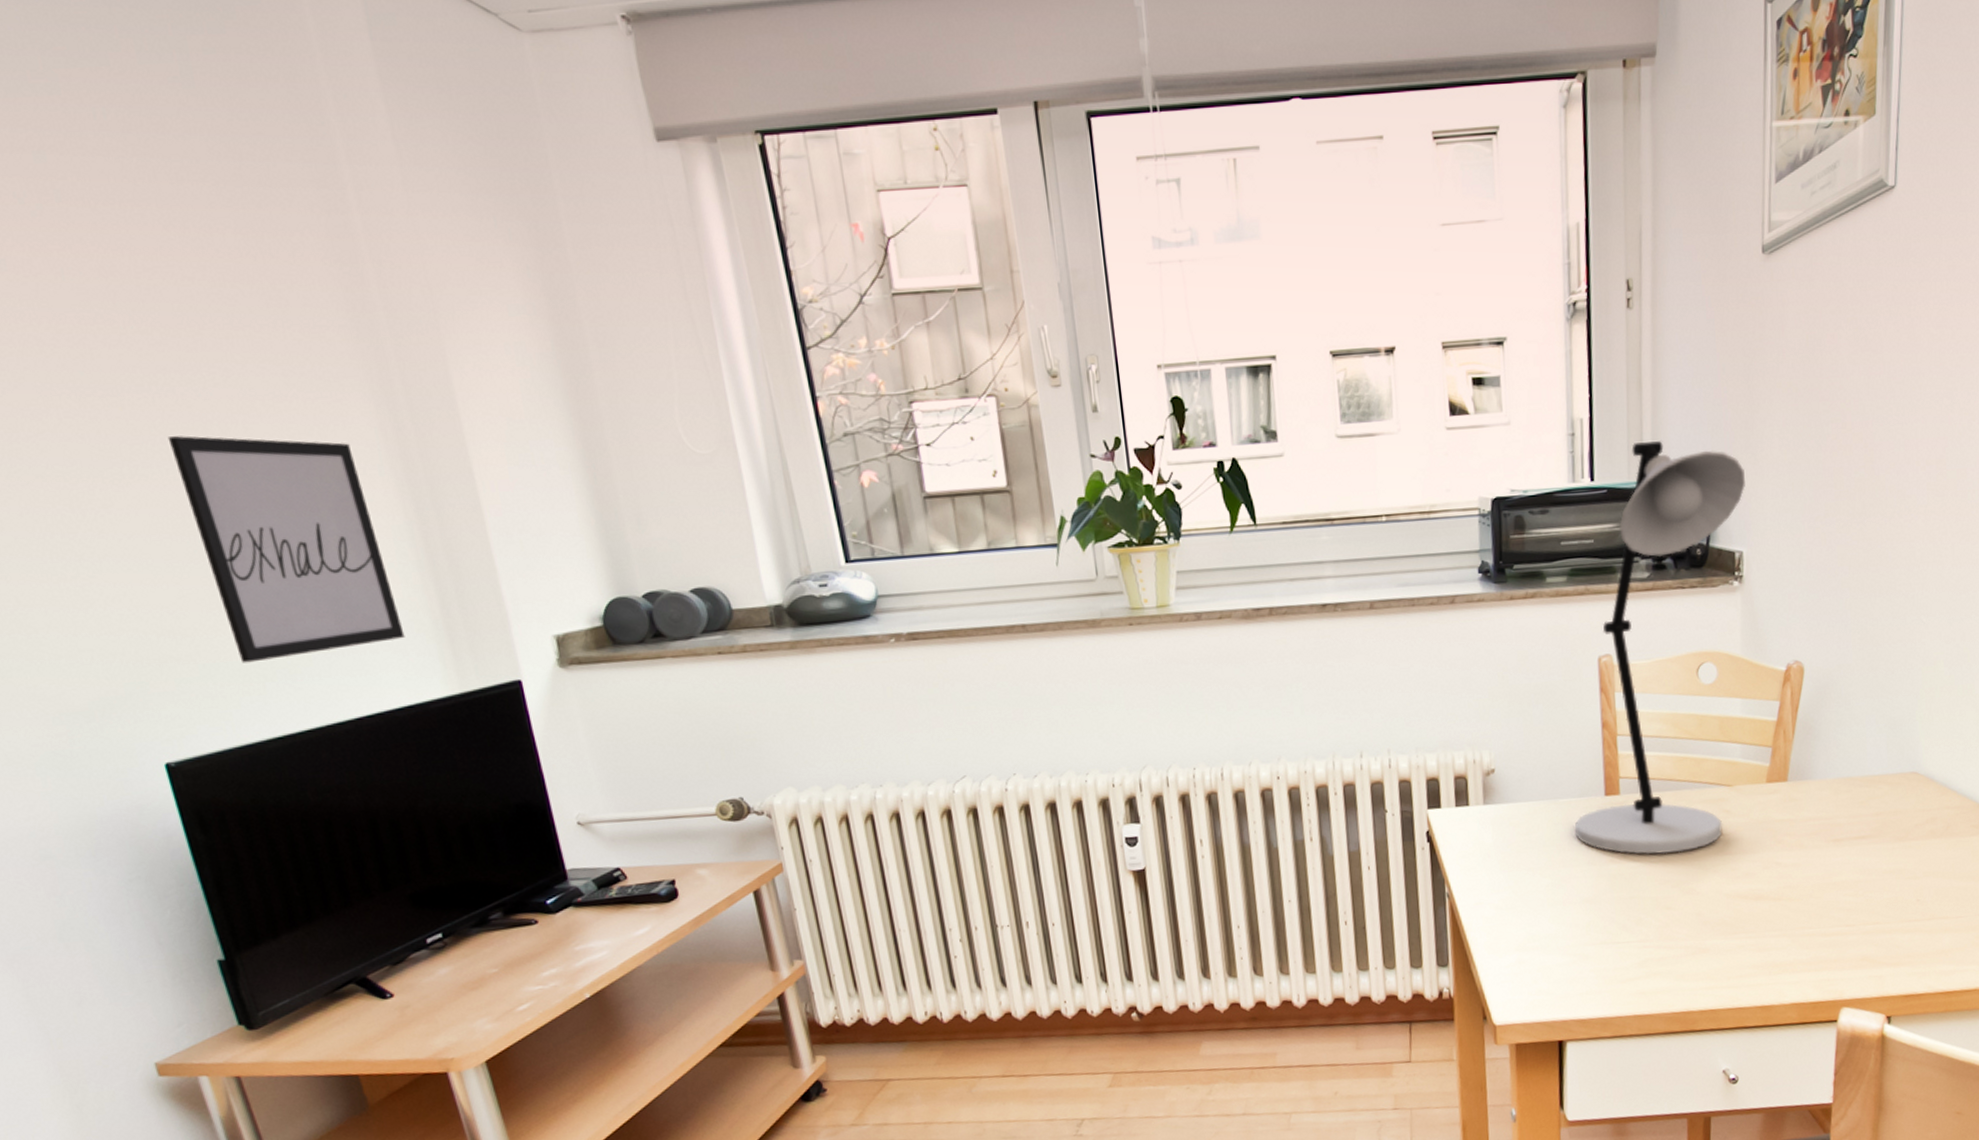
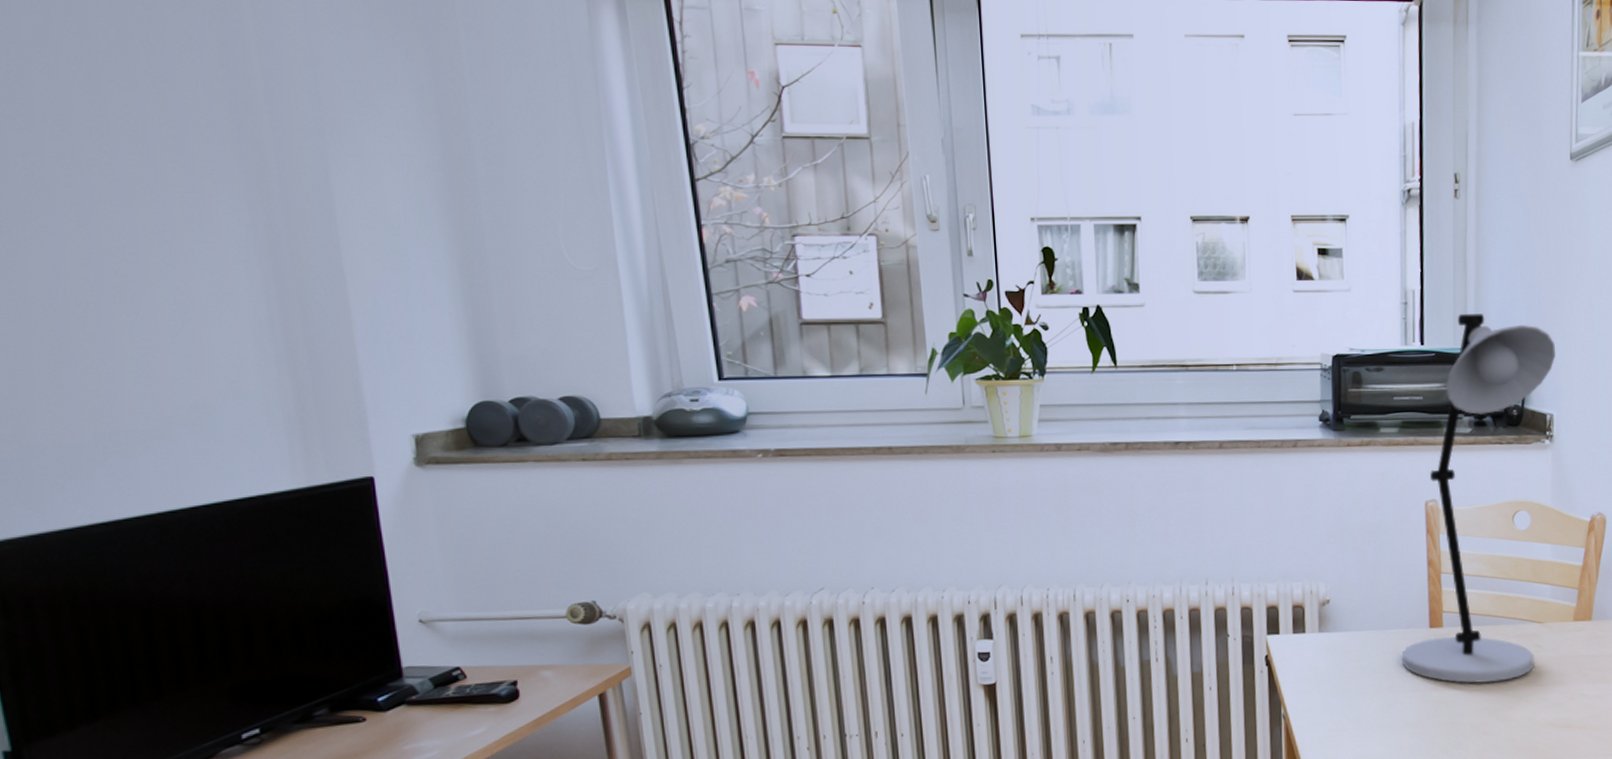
wall art: present [167,435,405,663] -> none [19,219,254,447]

